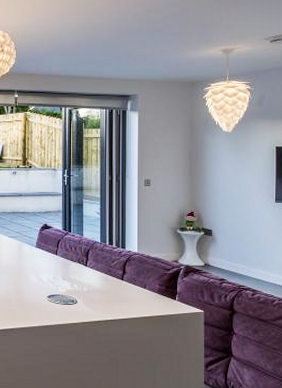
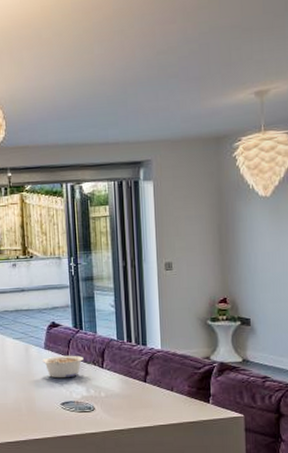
legume: none [34,254,70,274] -> present [43,355,84,378]

